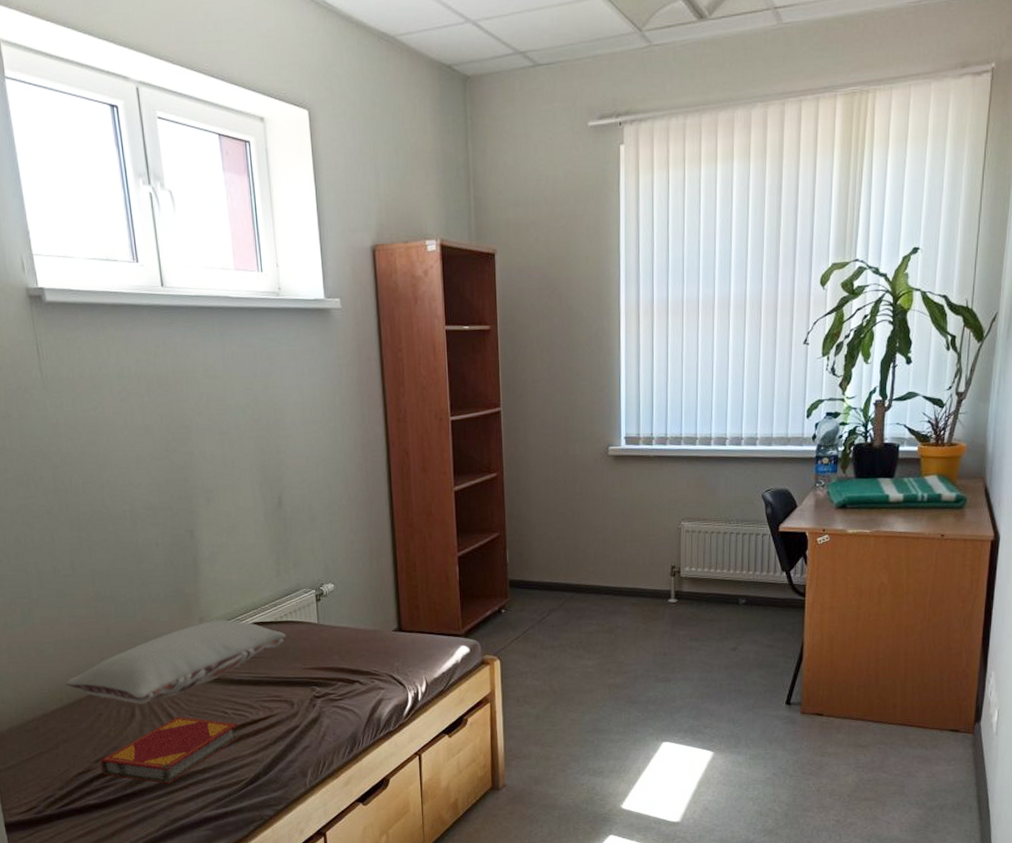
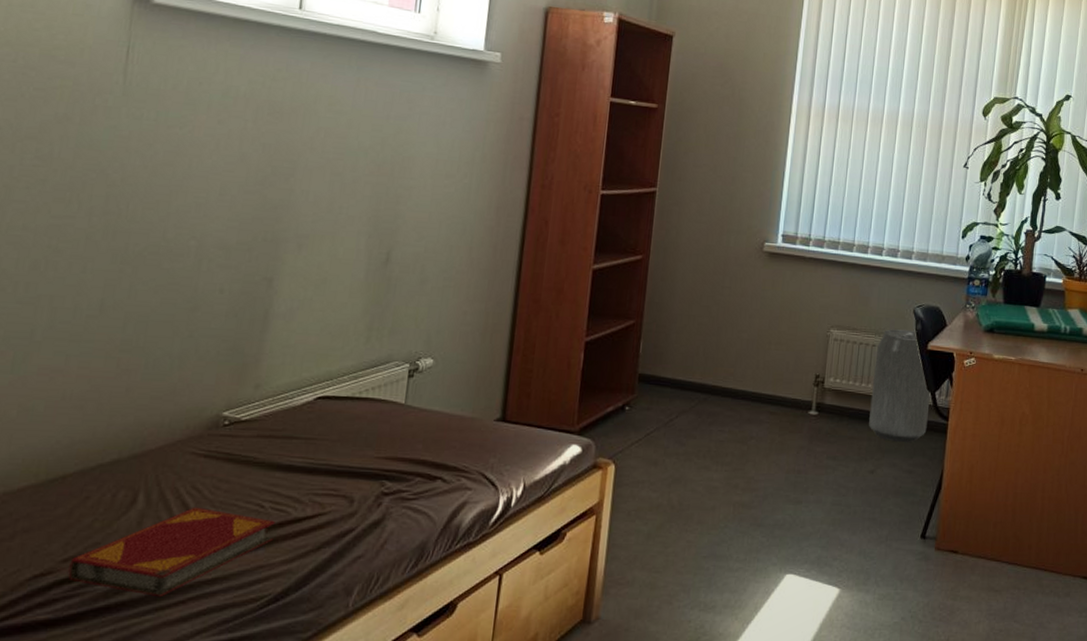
pillow: present [66,620,286,704] -> none [49,389,362,488]
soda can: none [727,515,786,621] -> present [869,329,931,443]

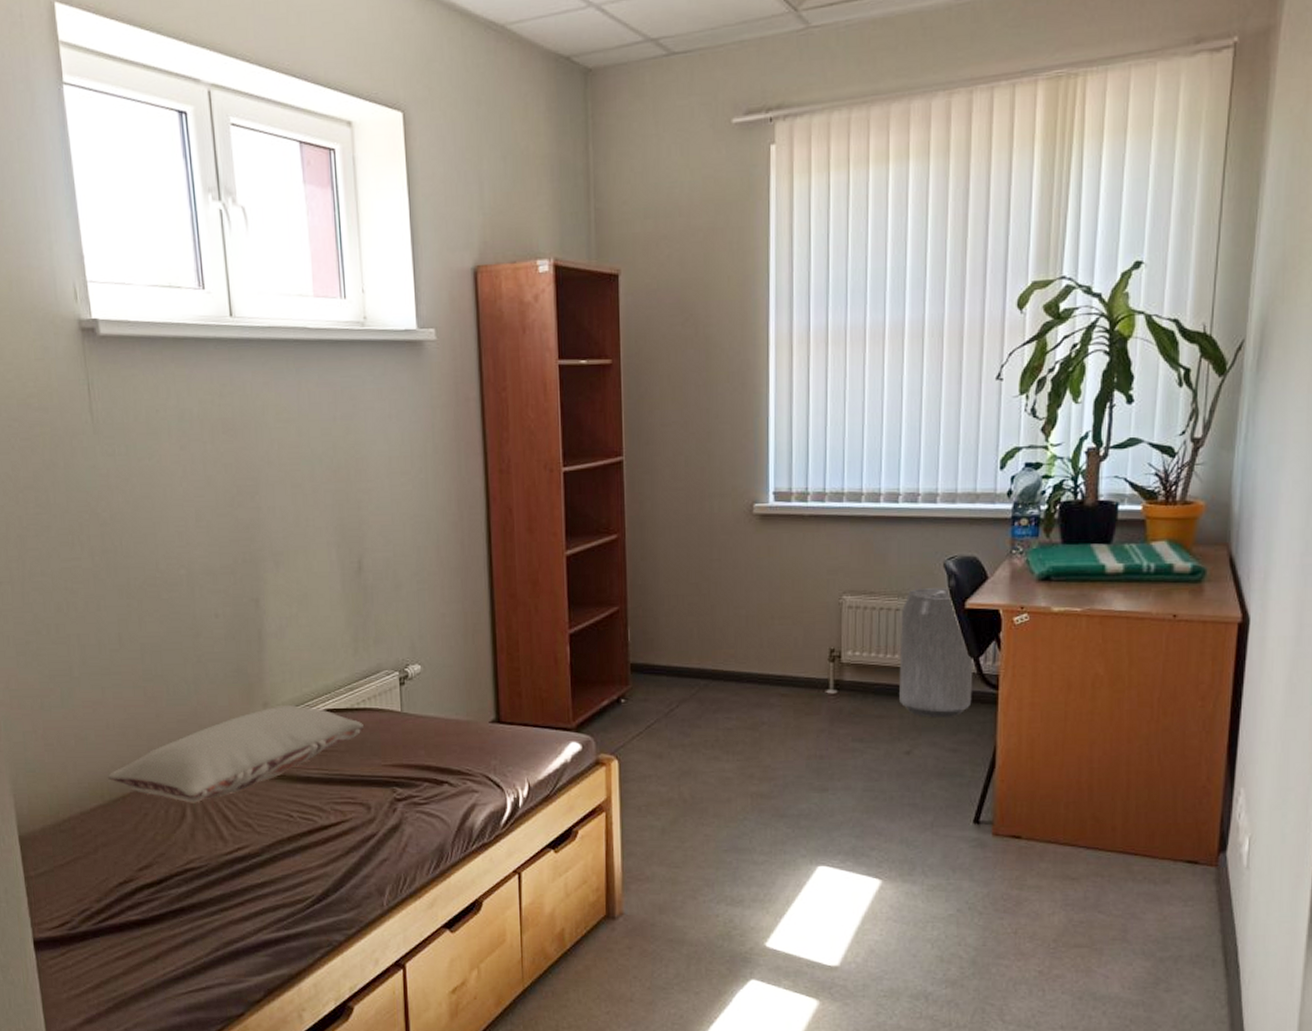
pillow: none [49,389,362,488] -> present [108,705,364,803]
hardback book: present [68,507,275,597] -> none [144,819,307,900]

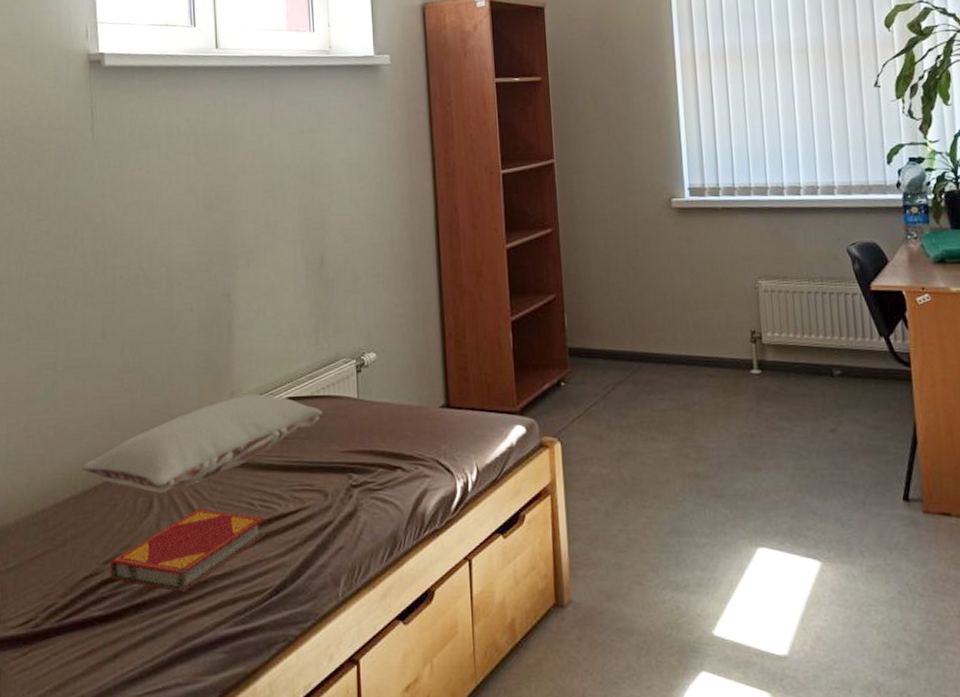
hardback book: none [144,819,307,900] -> present [110,508,267,593]
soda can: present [899,588,973,719] -> none [813,271,888,396]

